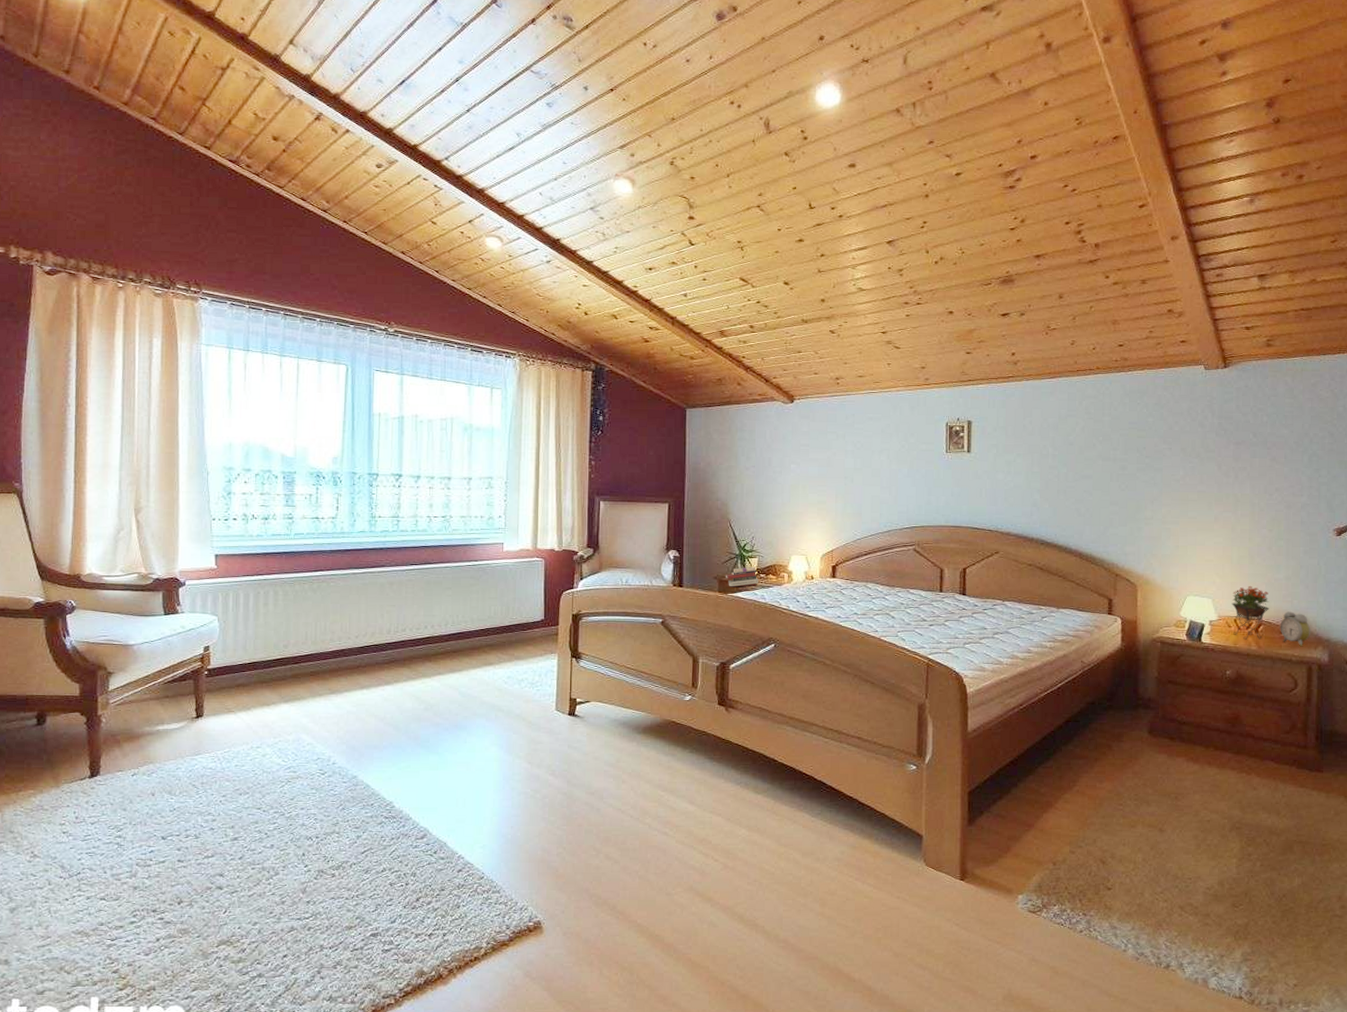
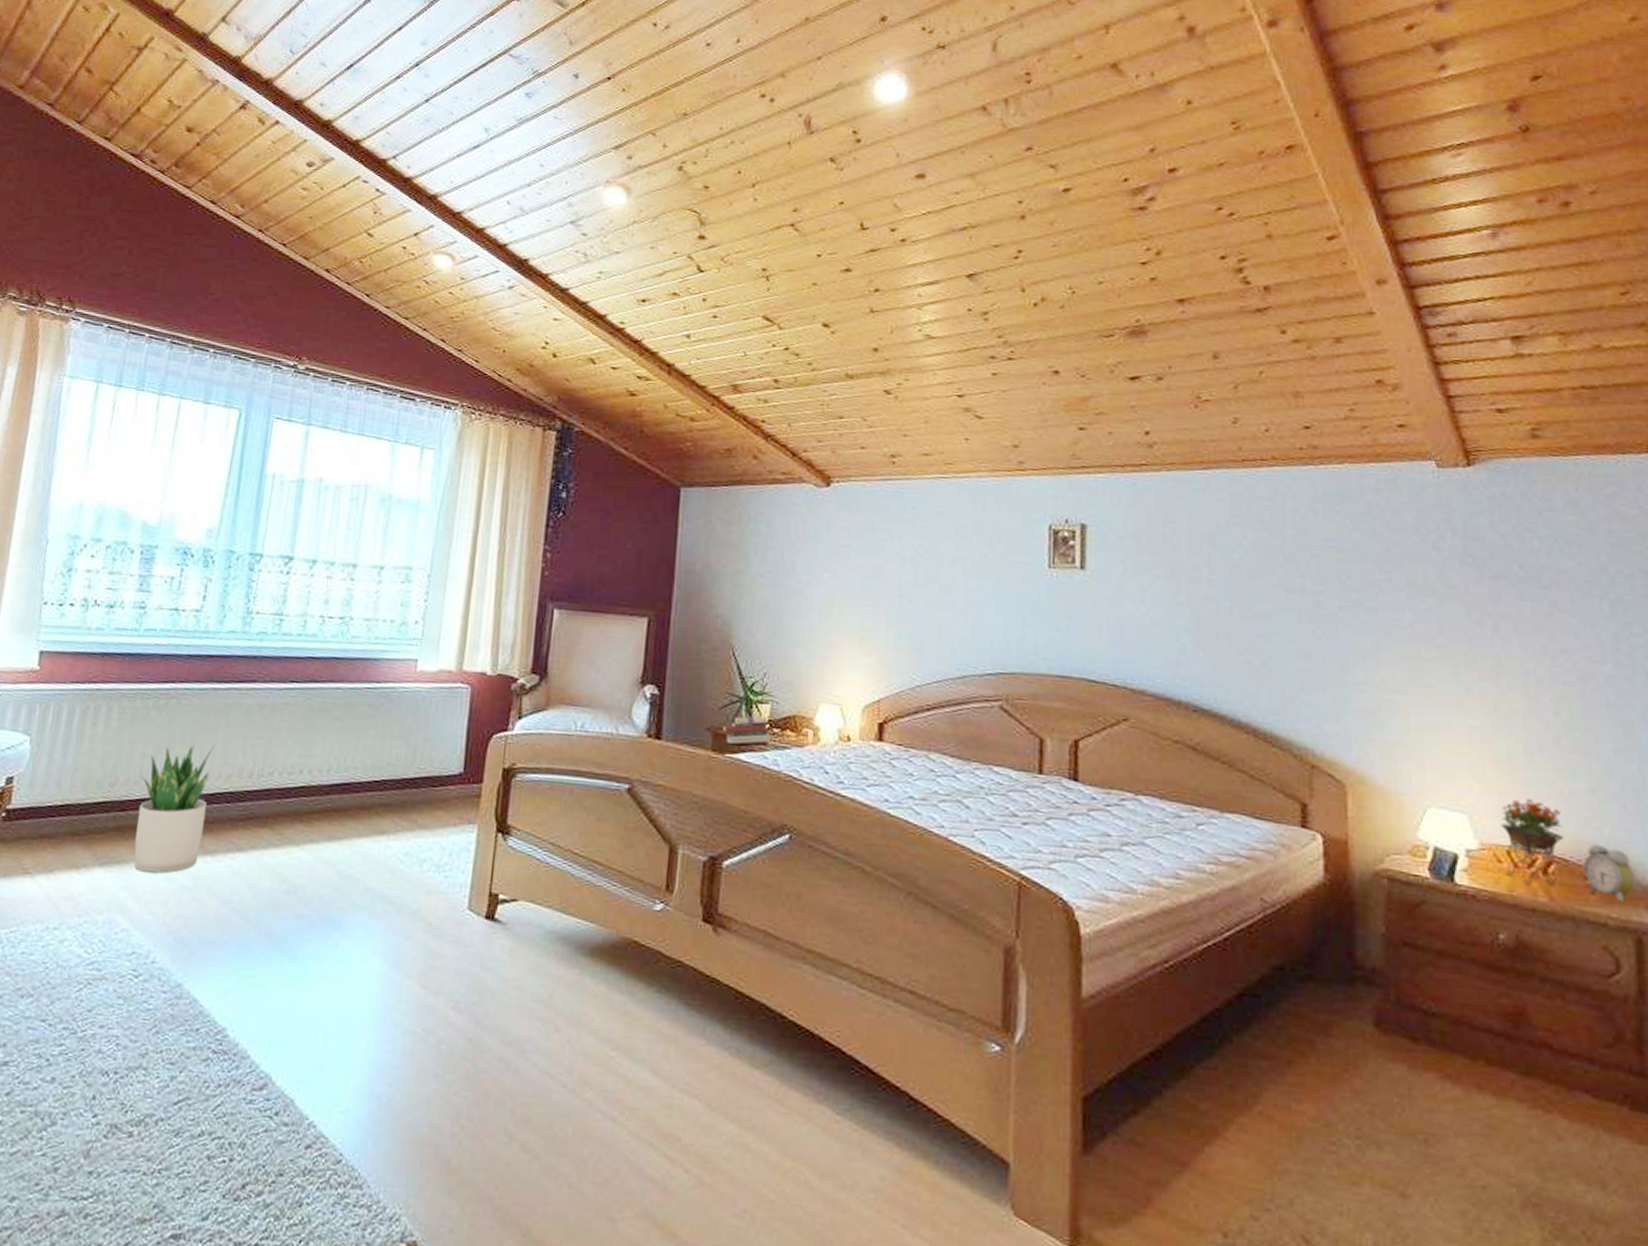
planter: none [307,612,359,704] -> present [133,744,215,874]

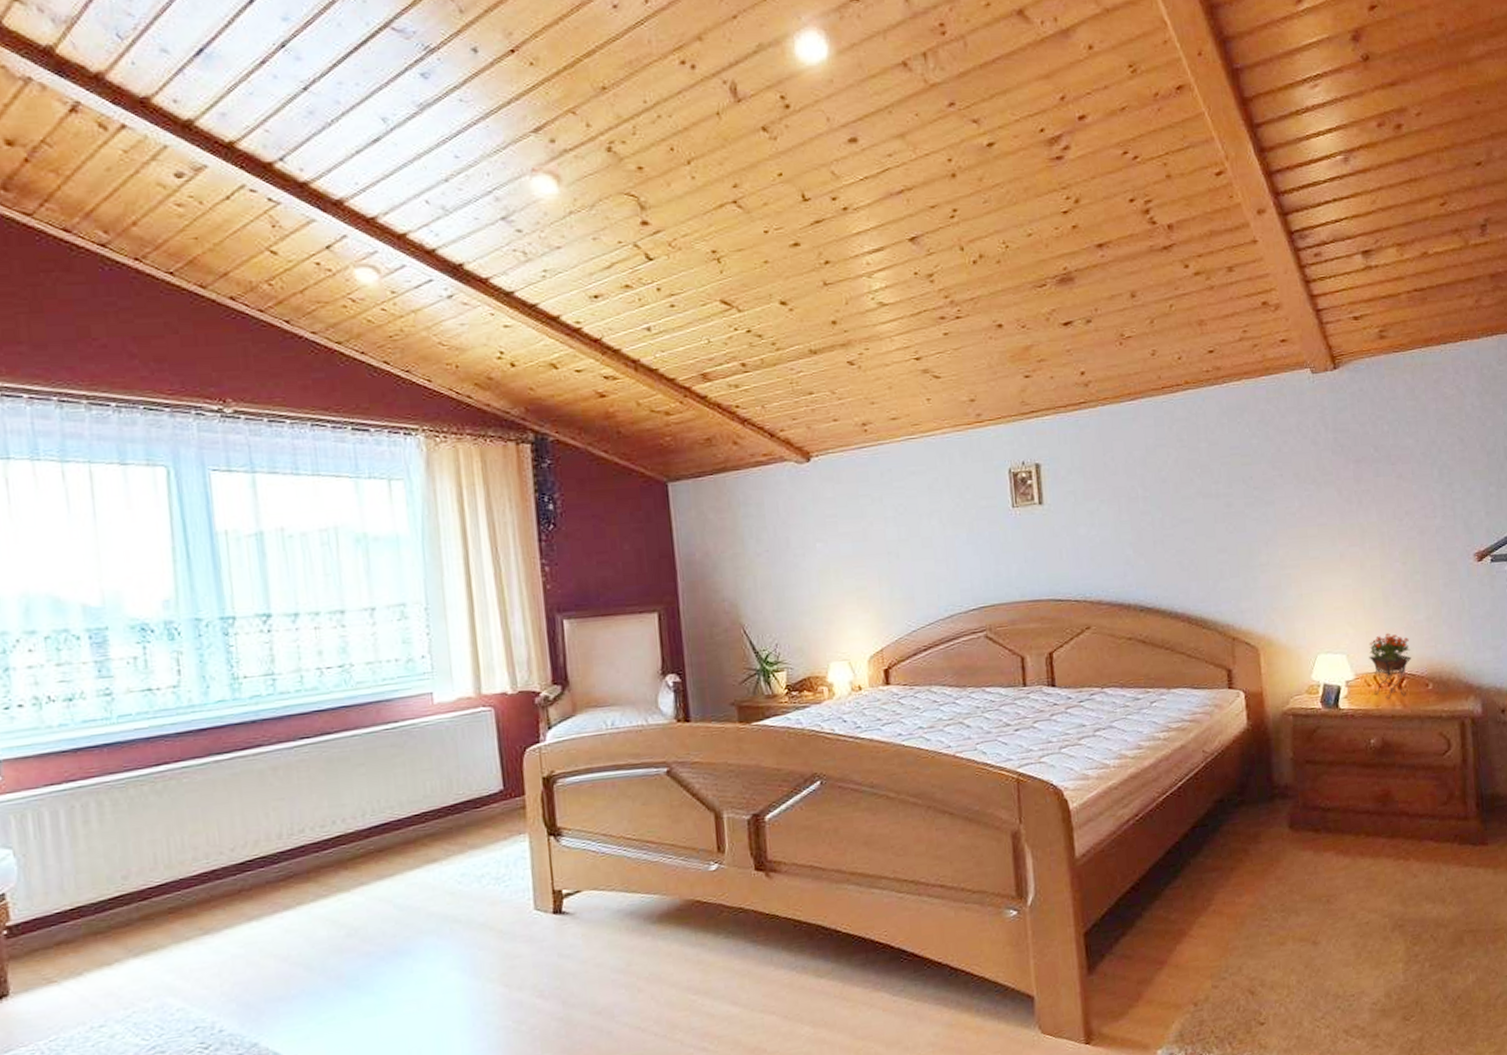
planter: present [133,744,215,874] -> none [157,815,243,952]
books: present [722,715,770,746] -> none [745,682,791,714]
alarm clock: present [1583,844,1637,904] -> none [1425,658,1460,700]

